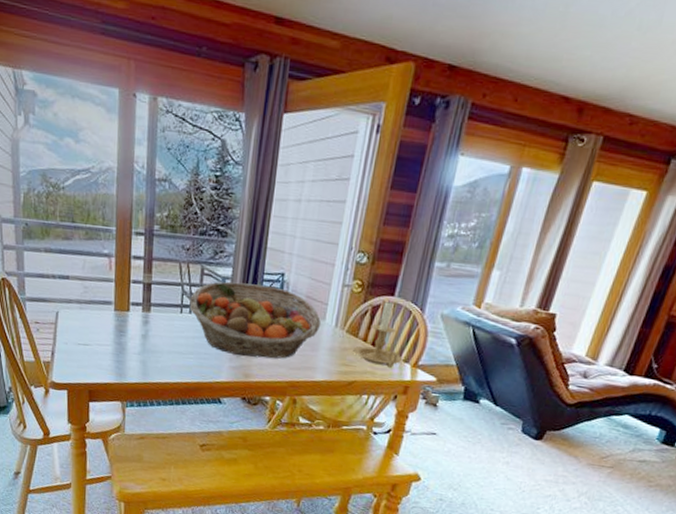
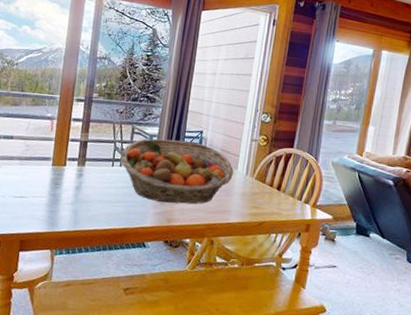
candle holder: present [353,299,403,368] -> none [262,151,304,208]

